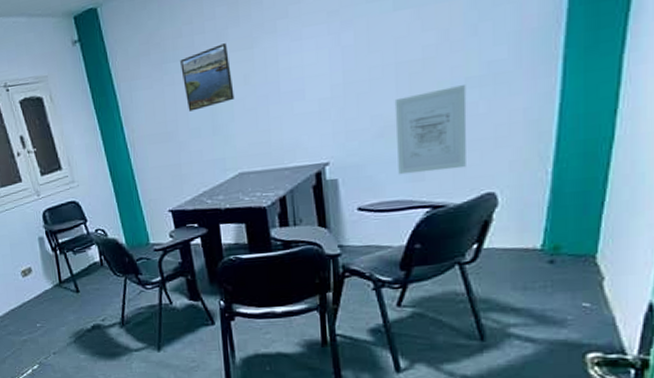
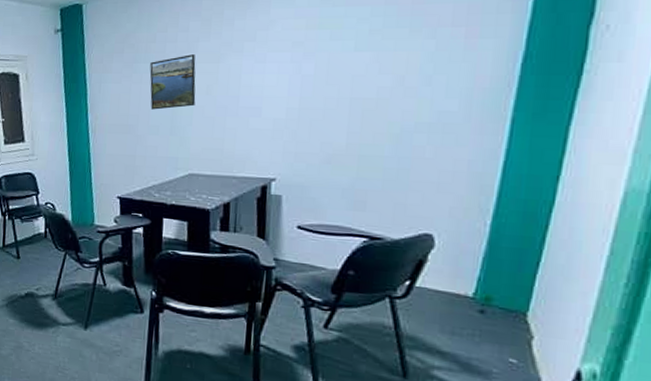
wall art: present [394,85,467,175] -> none [341,128,416,206]

